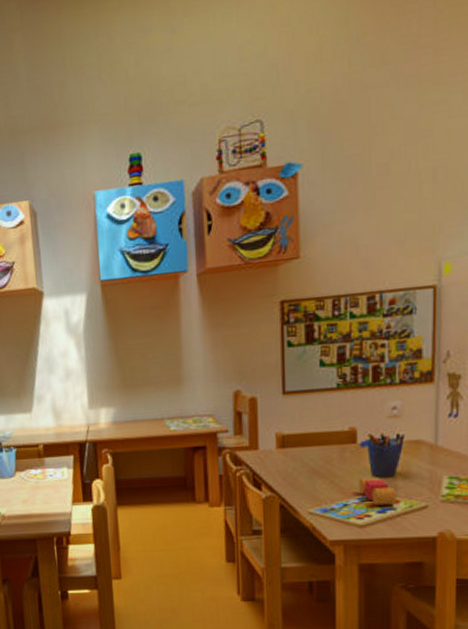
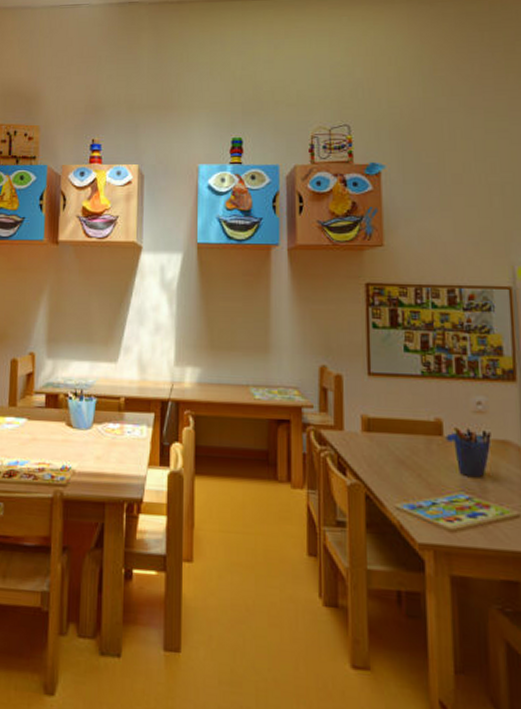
toy blocks: present [358,477,397,506] -> none [446,474,487,510]

